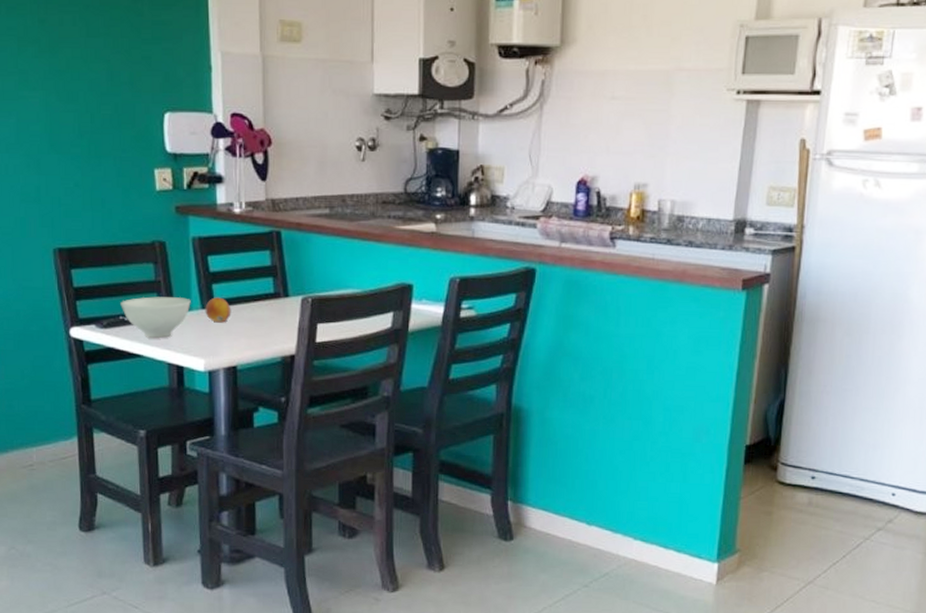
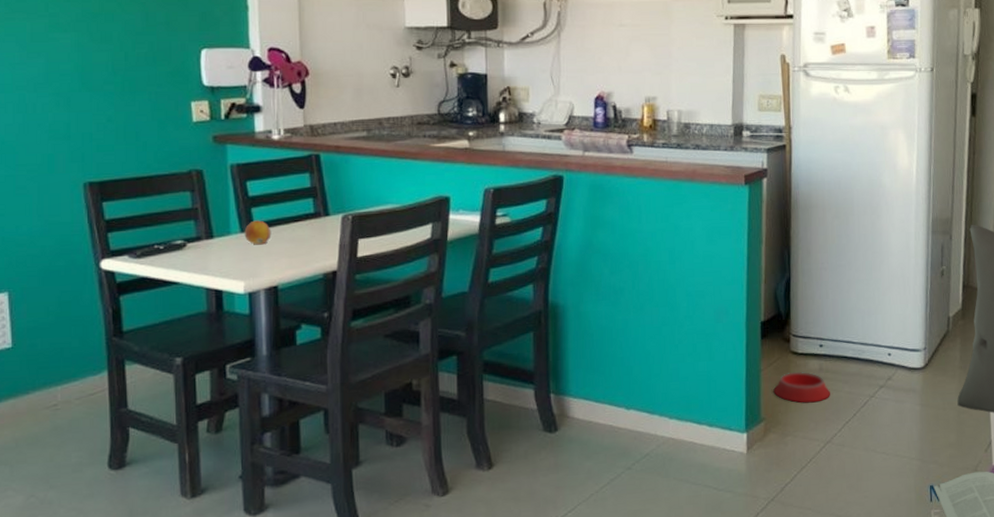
bowl: present [120,296,191,338] -> none [155,223,230,264]
pet bowl: none [752,504,818,539] -> present [773,372,830,404]

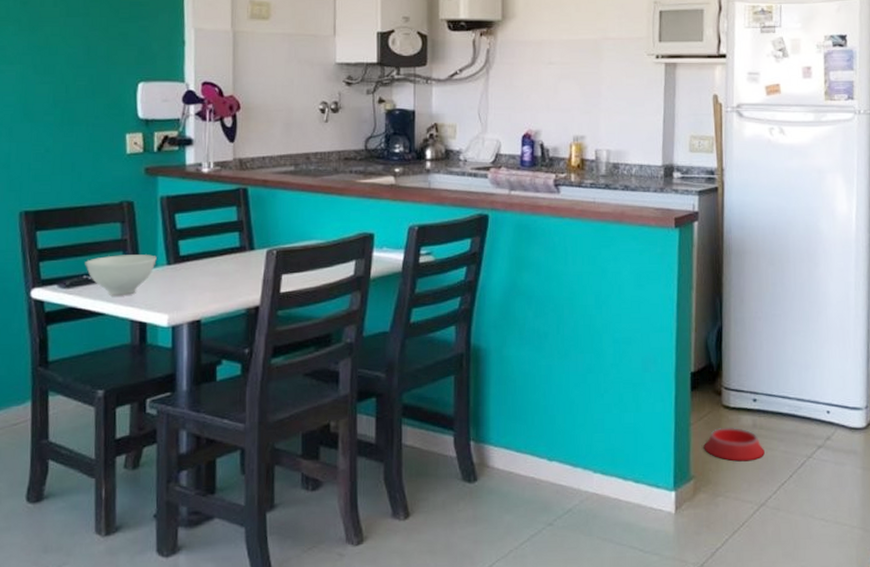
bowl: none [155,223,230,264] -> present [85,254,157,295]
fruit: present [244,220,272,244] -> none [170,253,197,277]

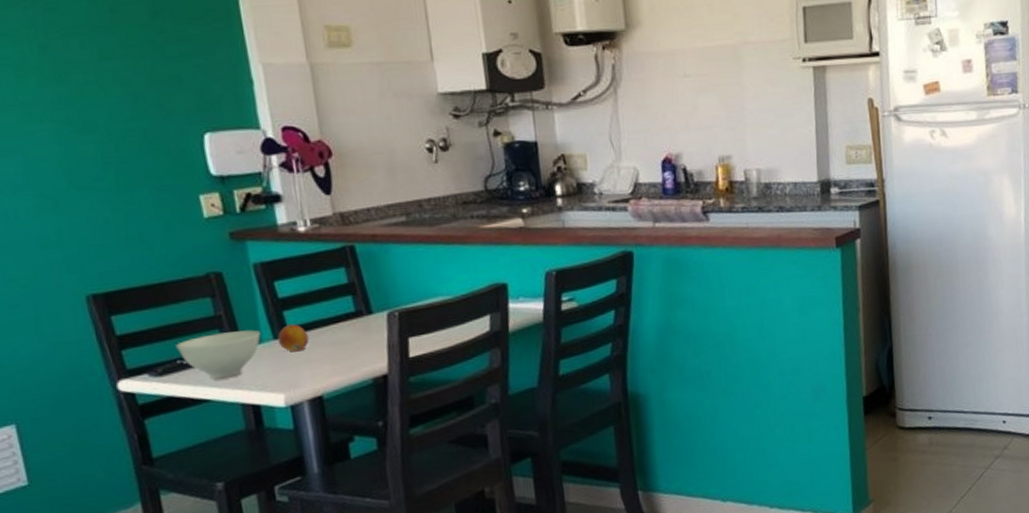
fruit: none [170,253,197,277] -> present [277,324,310,351]
pet bowl: present [704,428,765,462] -> none [881,447,943,481]

